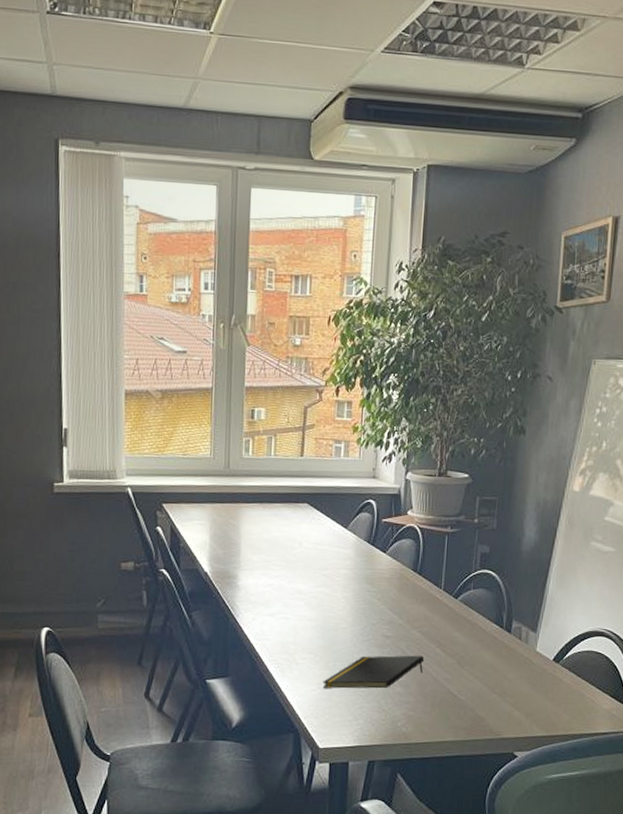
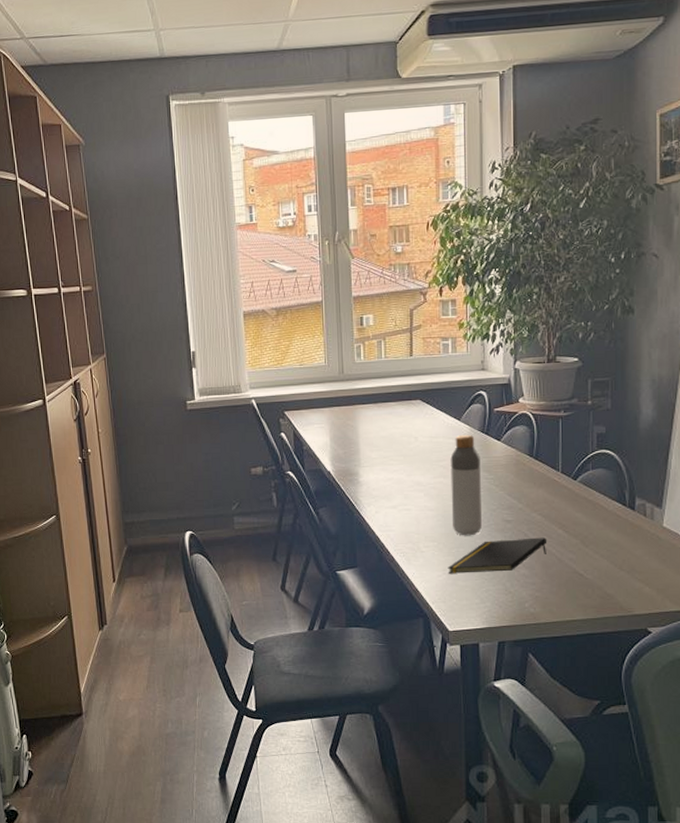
bottle: none [330,543,365,650] -> present [450,434,482,536]

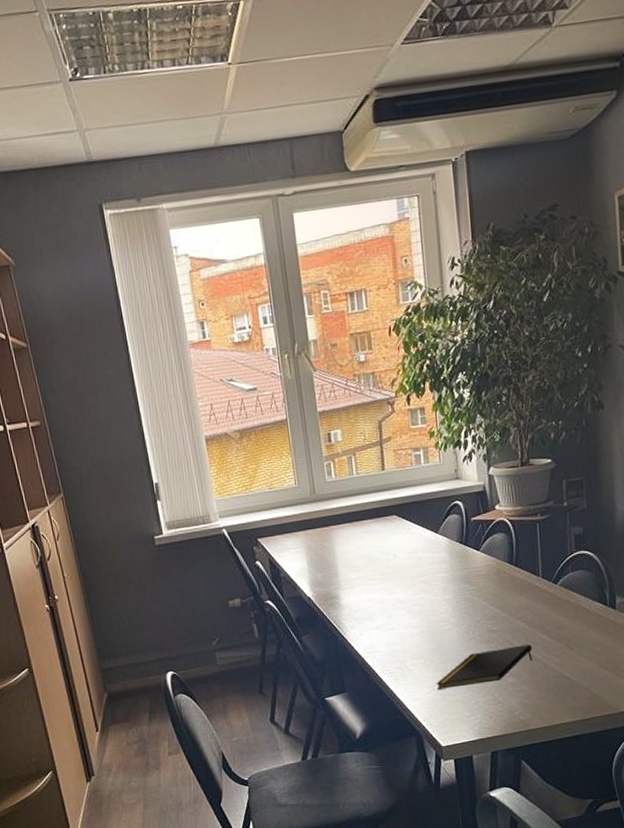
bottle: present [450,434,482,536] -> none [431,546,467,651]

